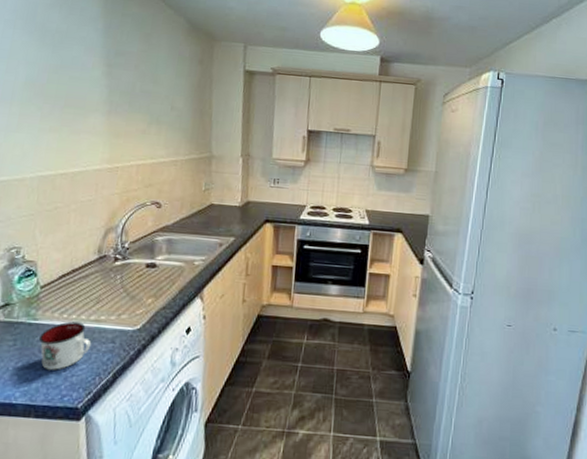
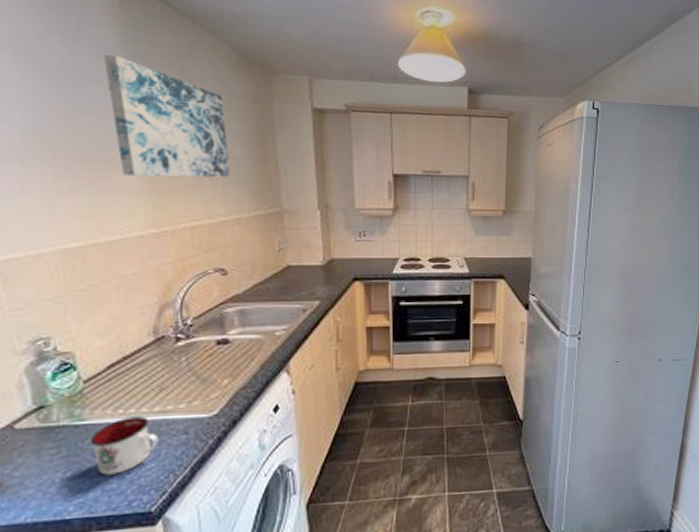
wall art: none [88,23,174,125] -> present [103,55,230,177]

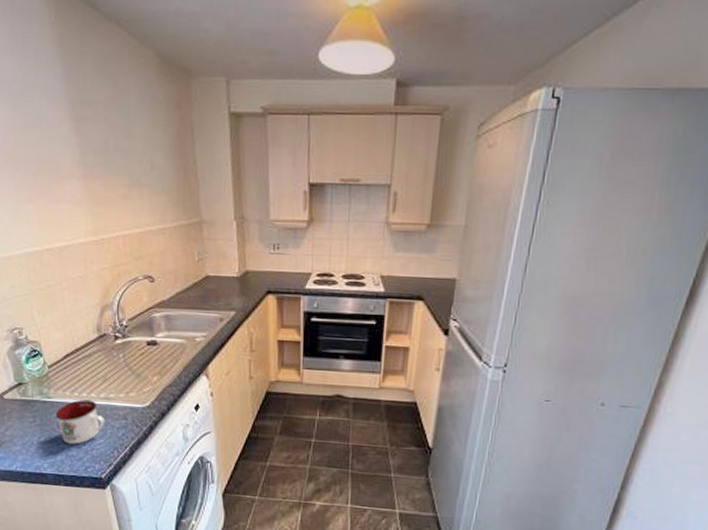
wall art: present [103,55,230,177] -> none [45,68,155,187]

